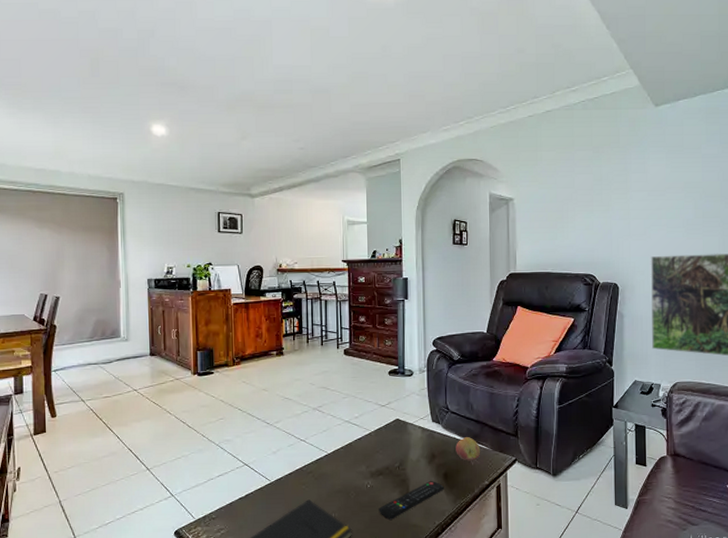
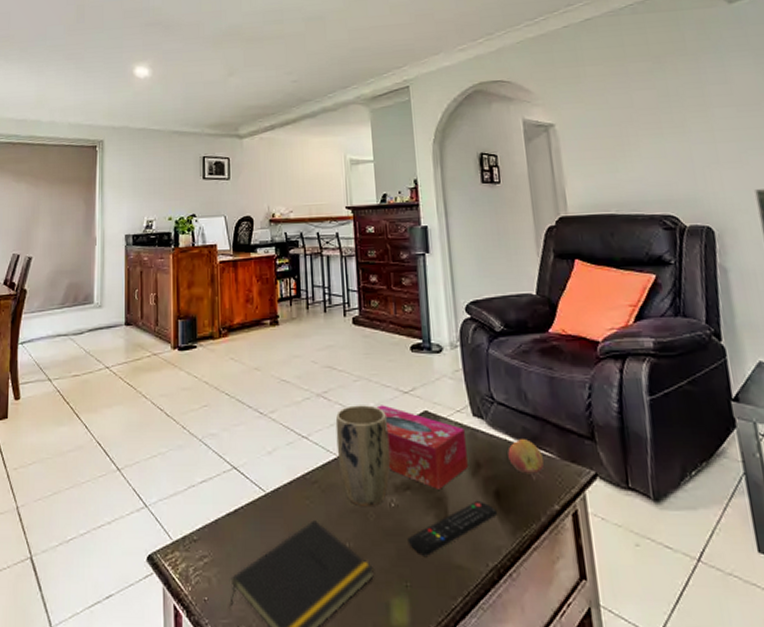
plant pot: none [327,415,369,488] -> present [335,405,391,506]
tissue box: none [360,415,426,474] -> present [376,405,468,489]

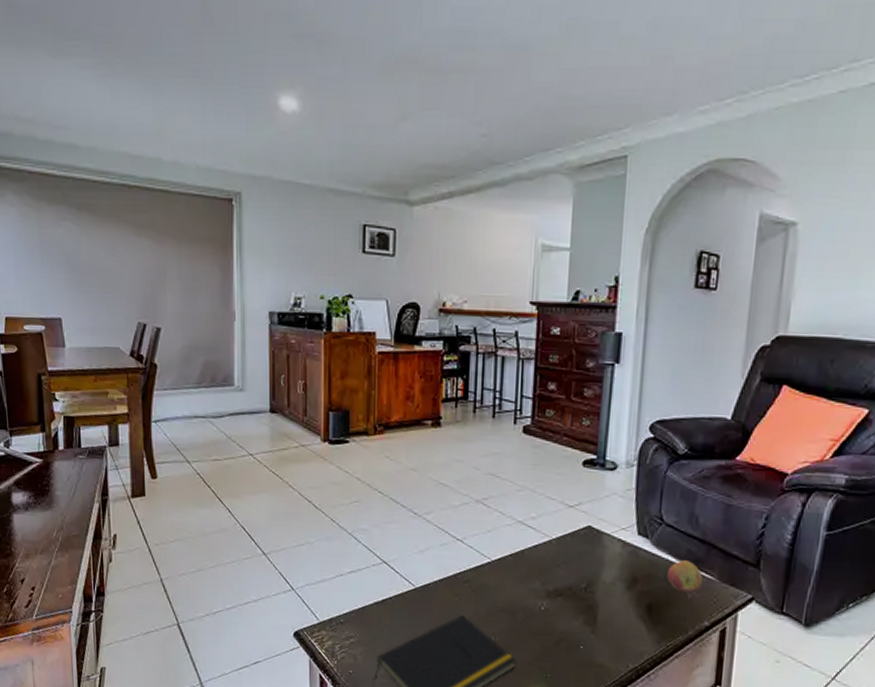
plant pot: present [335,405,391,506] -> none [491,514,548,608]
tissue box: present [376,405,468,489] -> none [538,516,627,599]
remote control: present [407,500,498,556] -> none [553,611,647,654]

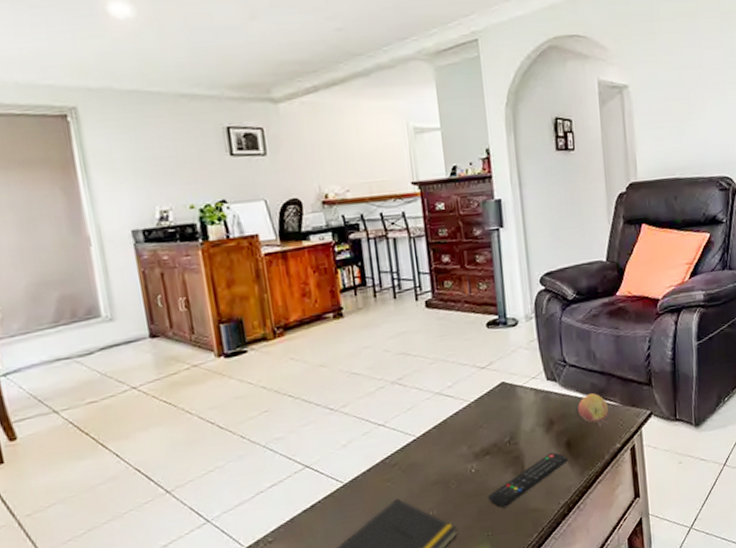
remote control: none [553,611,647,654] -> present [488,452,569,508]

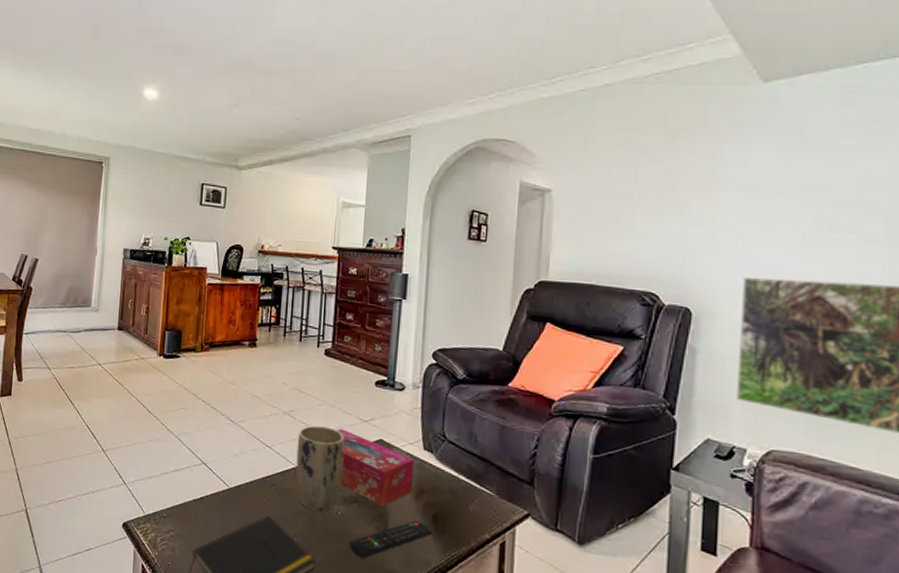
plant pot: none [412,384,470,478] -> present [296,425,345,512]
tissue box: none [454,382,542,450] -> present [336,428,414,507]
fruit: present [578,393,609,424] -> none [450,475,483,506]

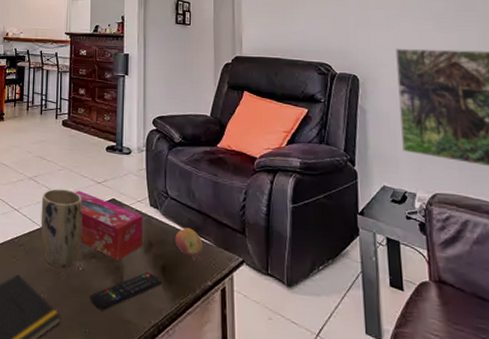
fruit: none [450,475,483,506] -> present [175,228,203,256]

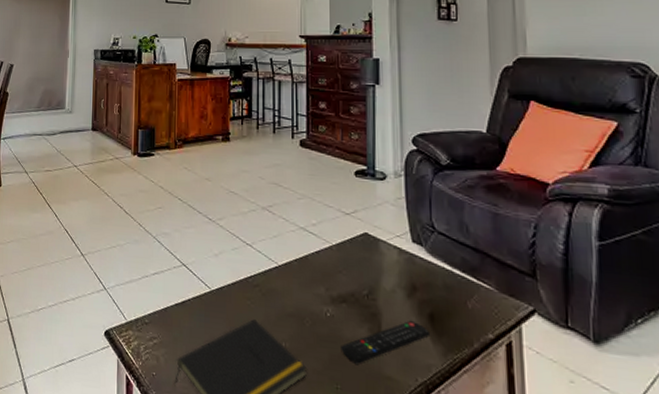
plant pot: present [40,189,83,268] -> none [278,220,329,314]
tissue box: present [75,190,142,261] -> none [318,223,404,306]
fruit: present [175,228,203,256] -> none [445,268,482,303]

